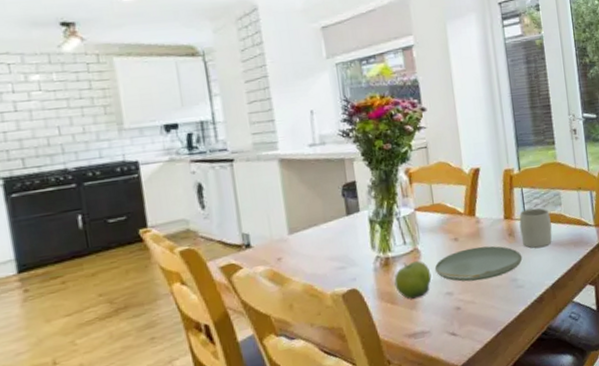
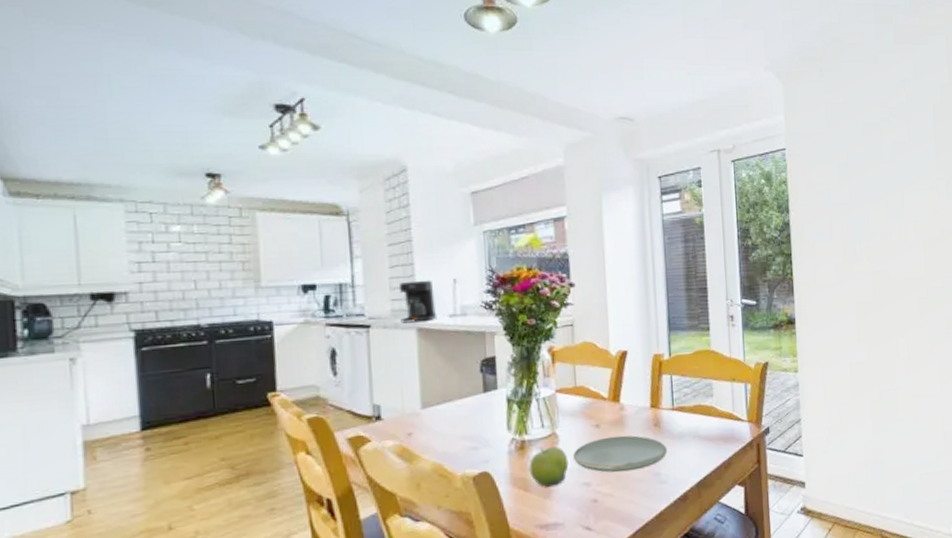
coffee maker: none [259,112,298,155] -> present [400,280,437,323]
mug: present [519,208,552,248] -> none [666,398,701,441]

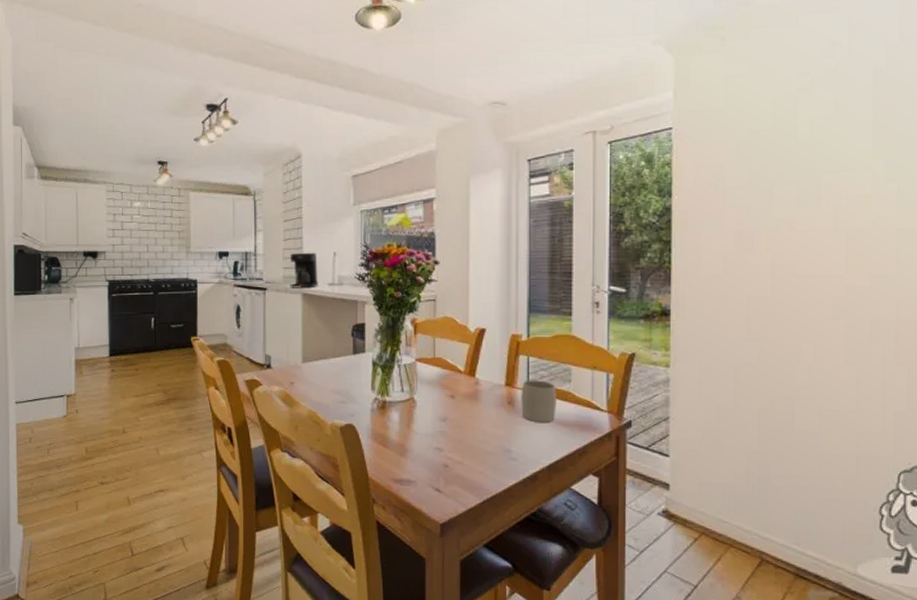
fruit: present [529,446,569,487] -> none [388,409,424,446]
plate: present [572,435,668,473] -> none [428,408,520,444]
mug: none [666,398,701,441] -> present [521,380,556,422]

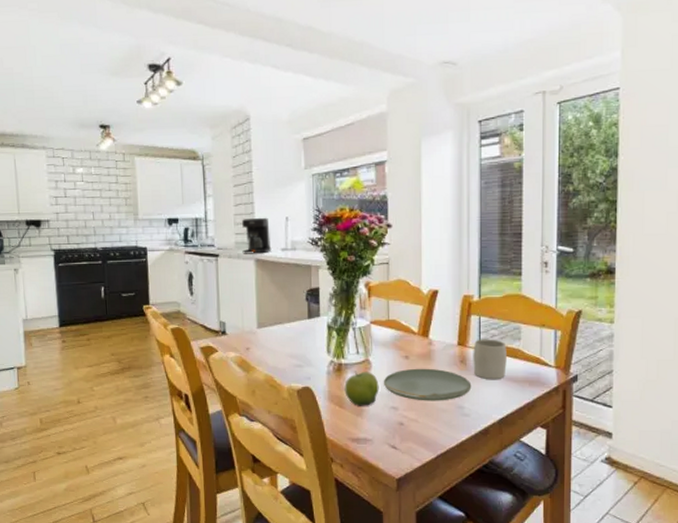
fruit: none [388,409,424,446] -> present [344,371,379,406]
plate: none [428,408,520,444] -> present [383,368,472,401]

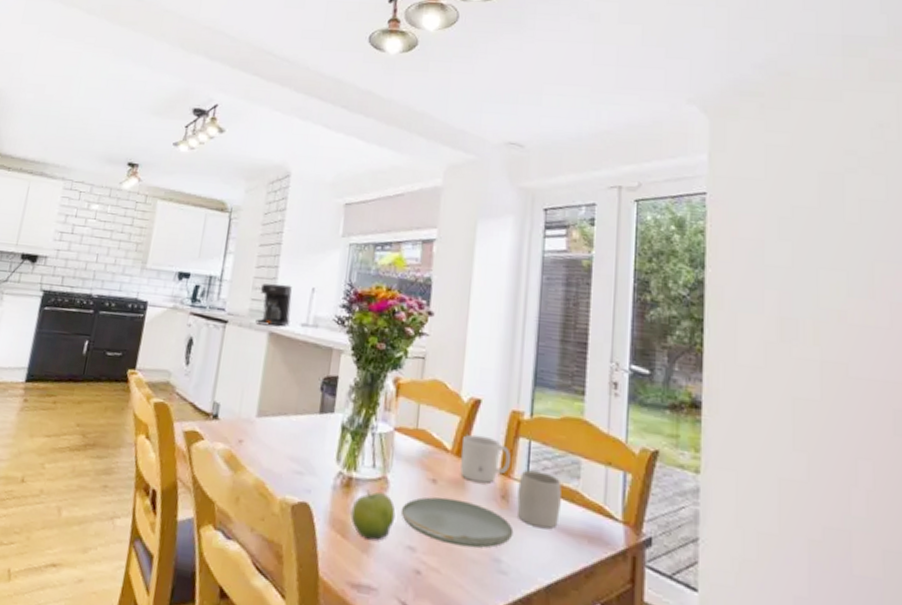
mug: none [426,318,465,353] -> present [460,434,511,483]

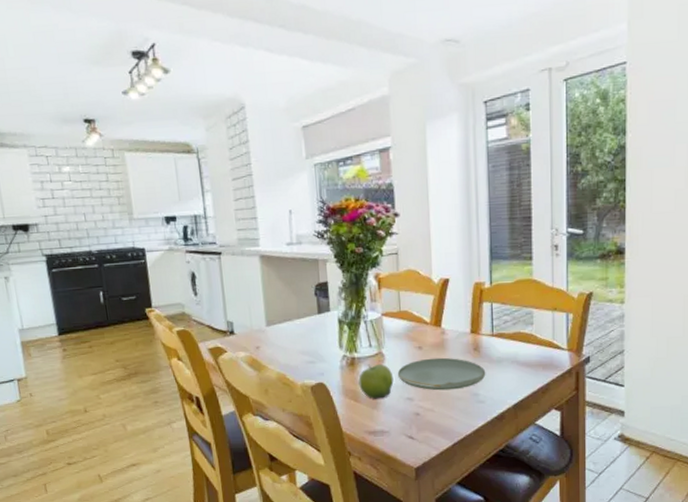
coffee maker: present [255,283,292,327] -> none [243,211,277,251]
mug: present [460,434,511,483] -> none [438,306,478,342]
mug: present [517,470,562,528] -> none [486,325,520,365]

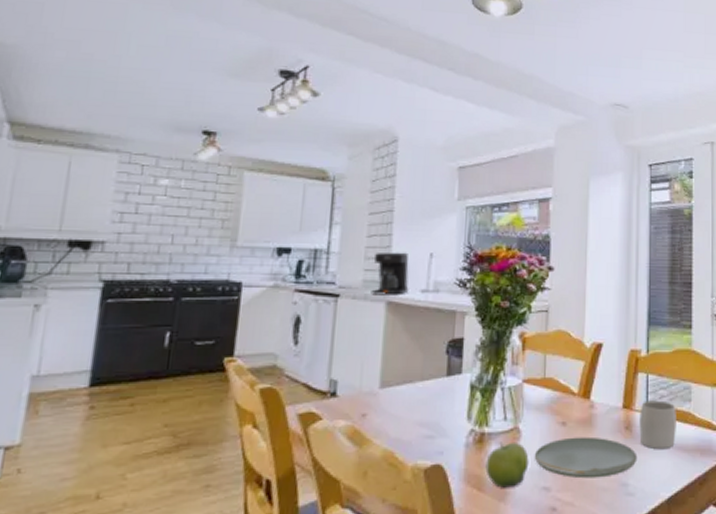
coffee maker: none [243,211,277,251] -> present [371,252,409,295]
mug: none [486,325,520,365] -> present [639,400,676,449]

